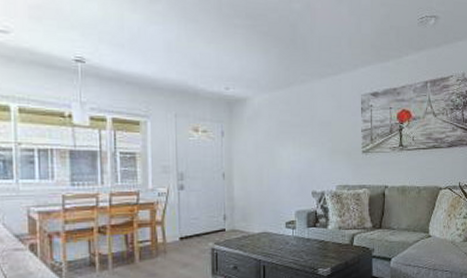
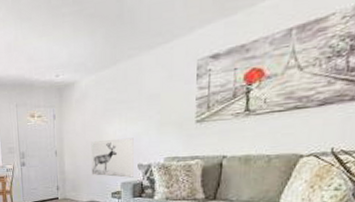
wall art: none [264,163,308,206] -> present [91,137,134,178]

